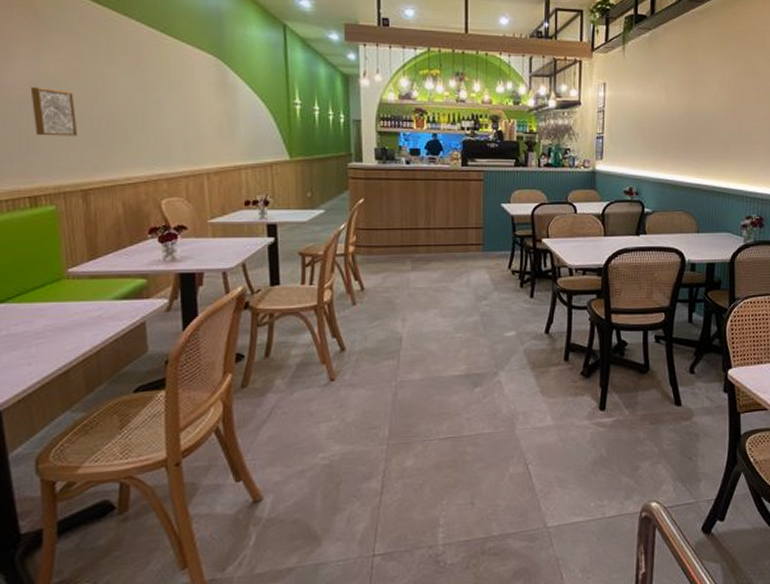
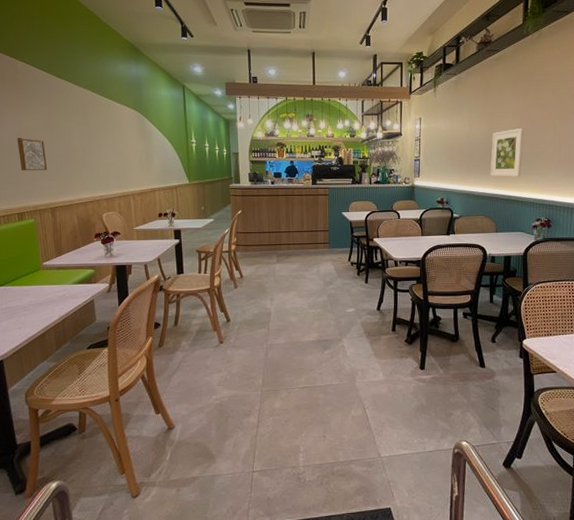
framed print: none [691,101,732,163] -> present [490,128,524,177]

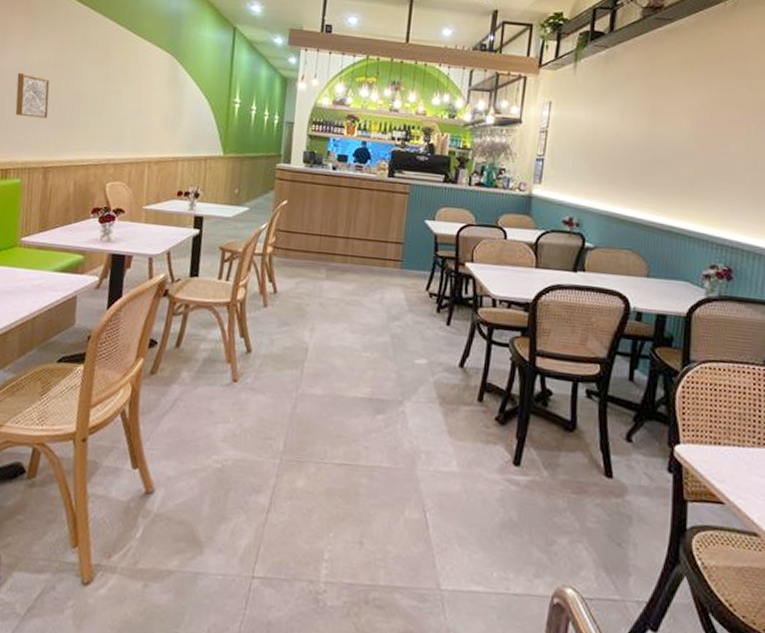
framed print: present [490,128,524,177] -> none [645,131,701,200]

